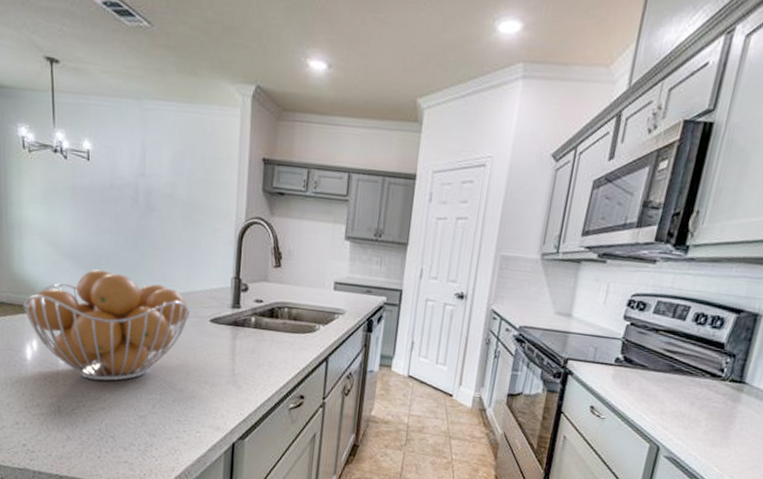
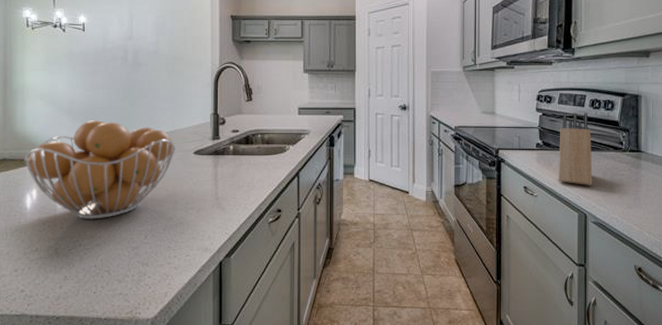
knife block: none [634,325,688,415] -> present [559,113,593,185]

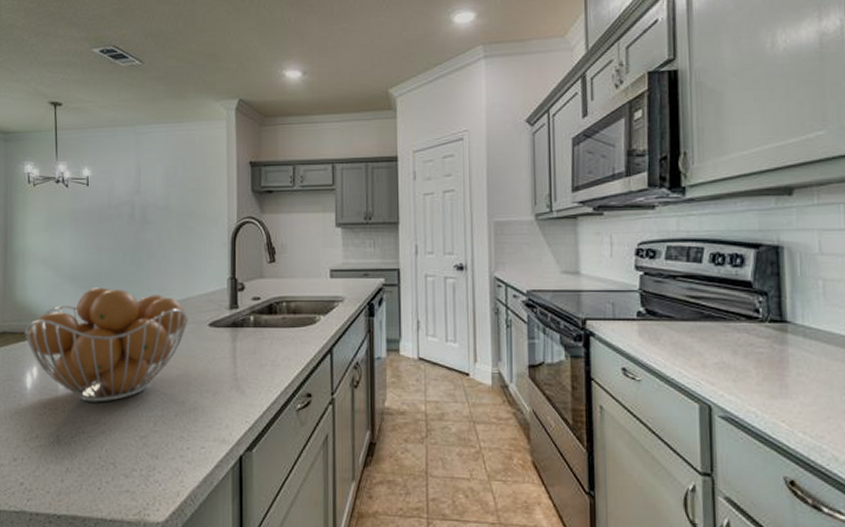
knife block: present [559,113,593,185] -> none [668,271,718,367]

